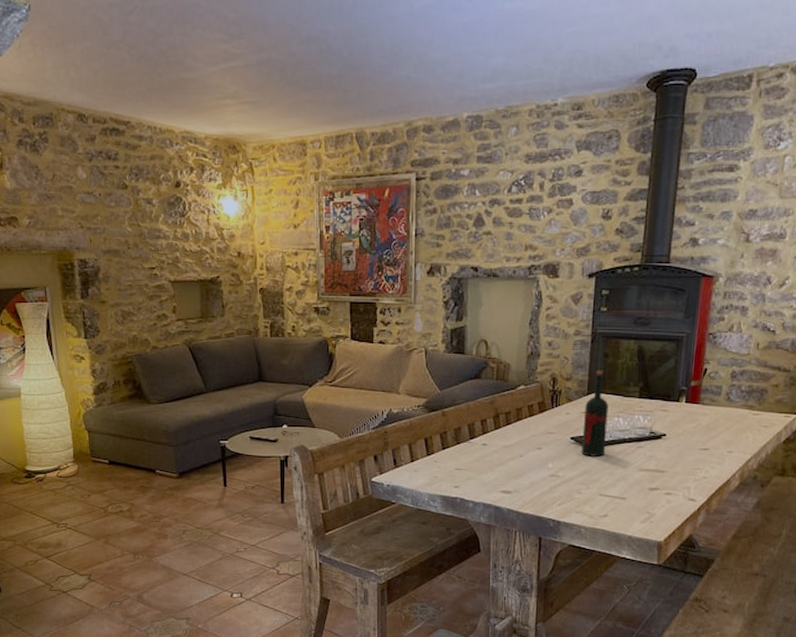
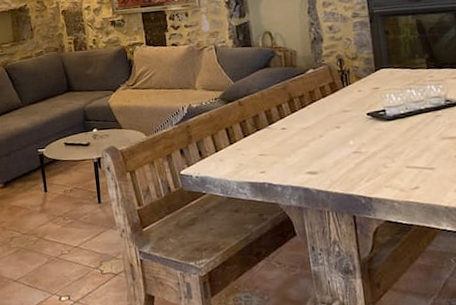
wine bottle: present [581,370,609,457] -> none [375,46,405,130]

